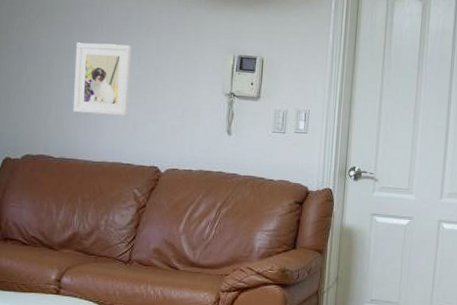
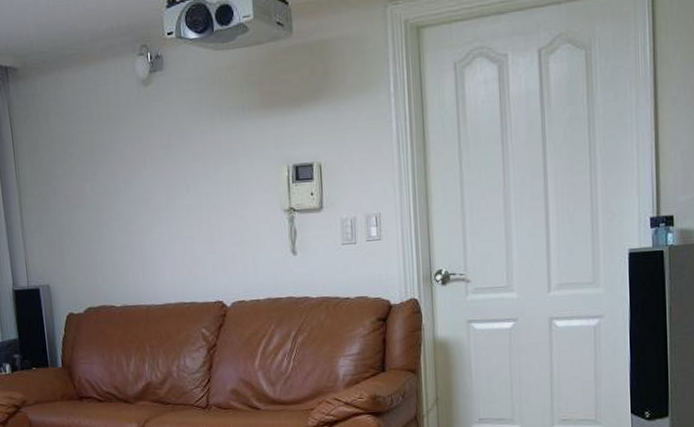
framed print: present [74,42,132,116] -> none [122,174,185,256]

